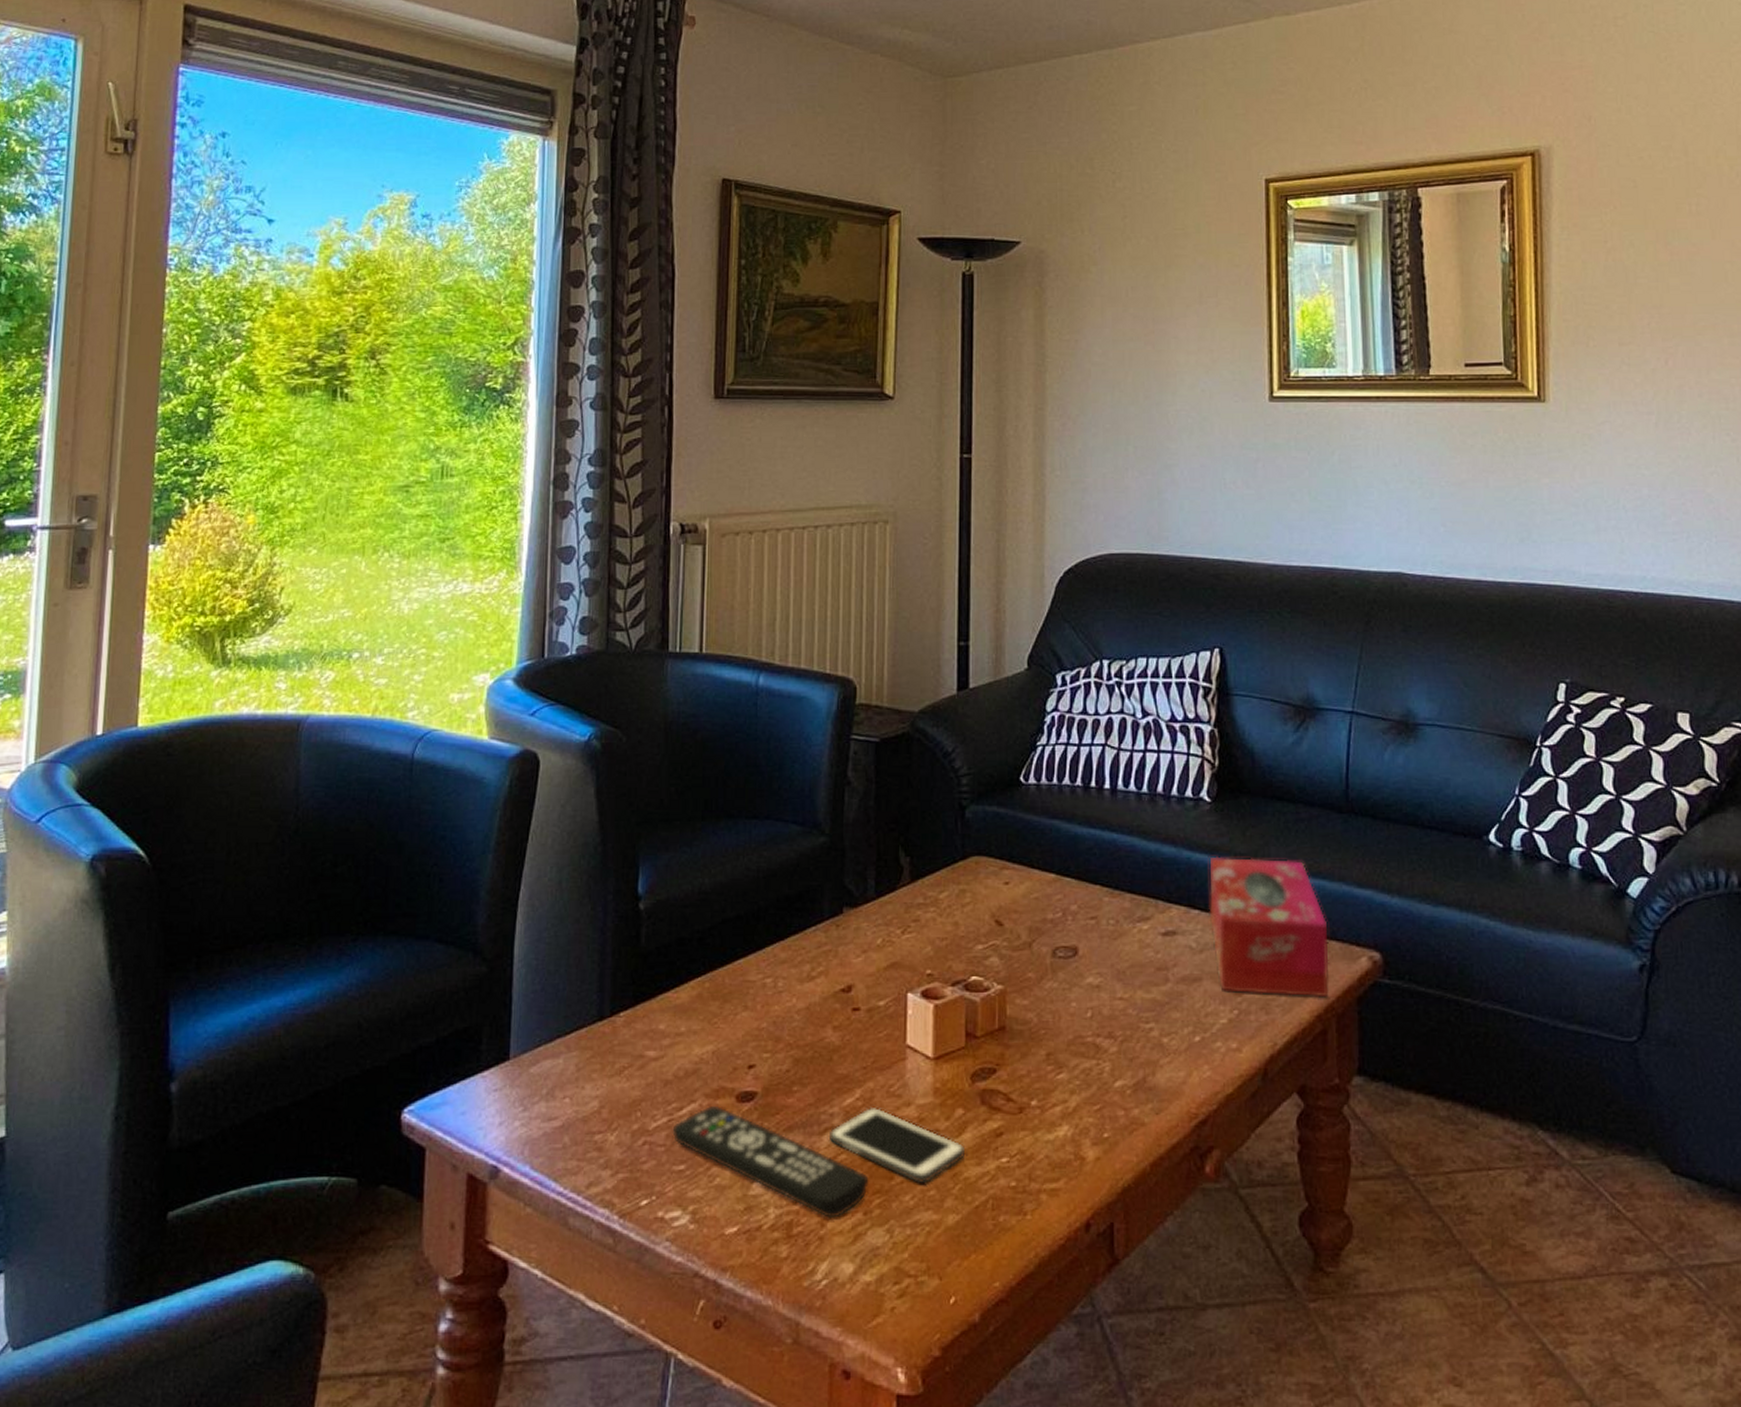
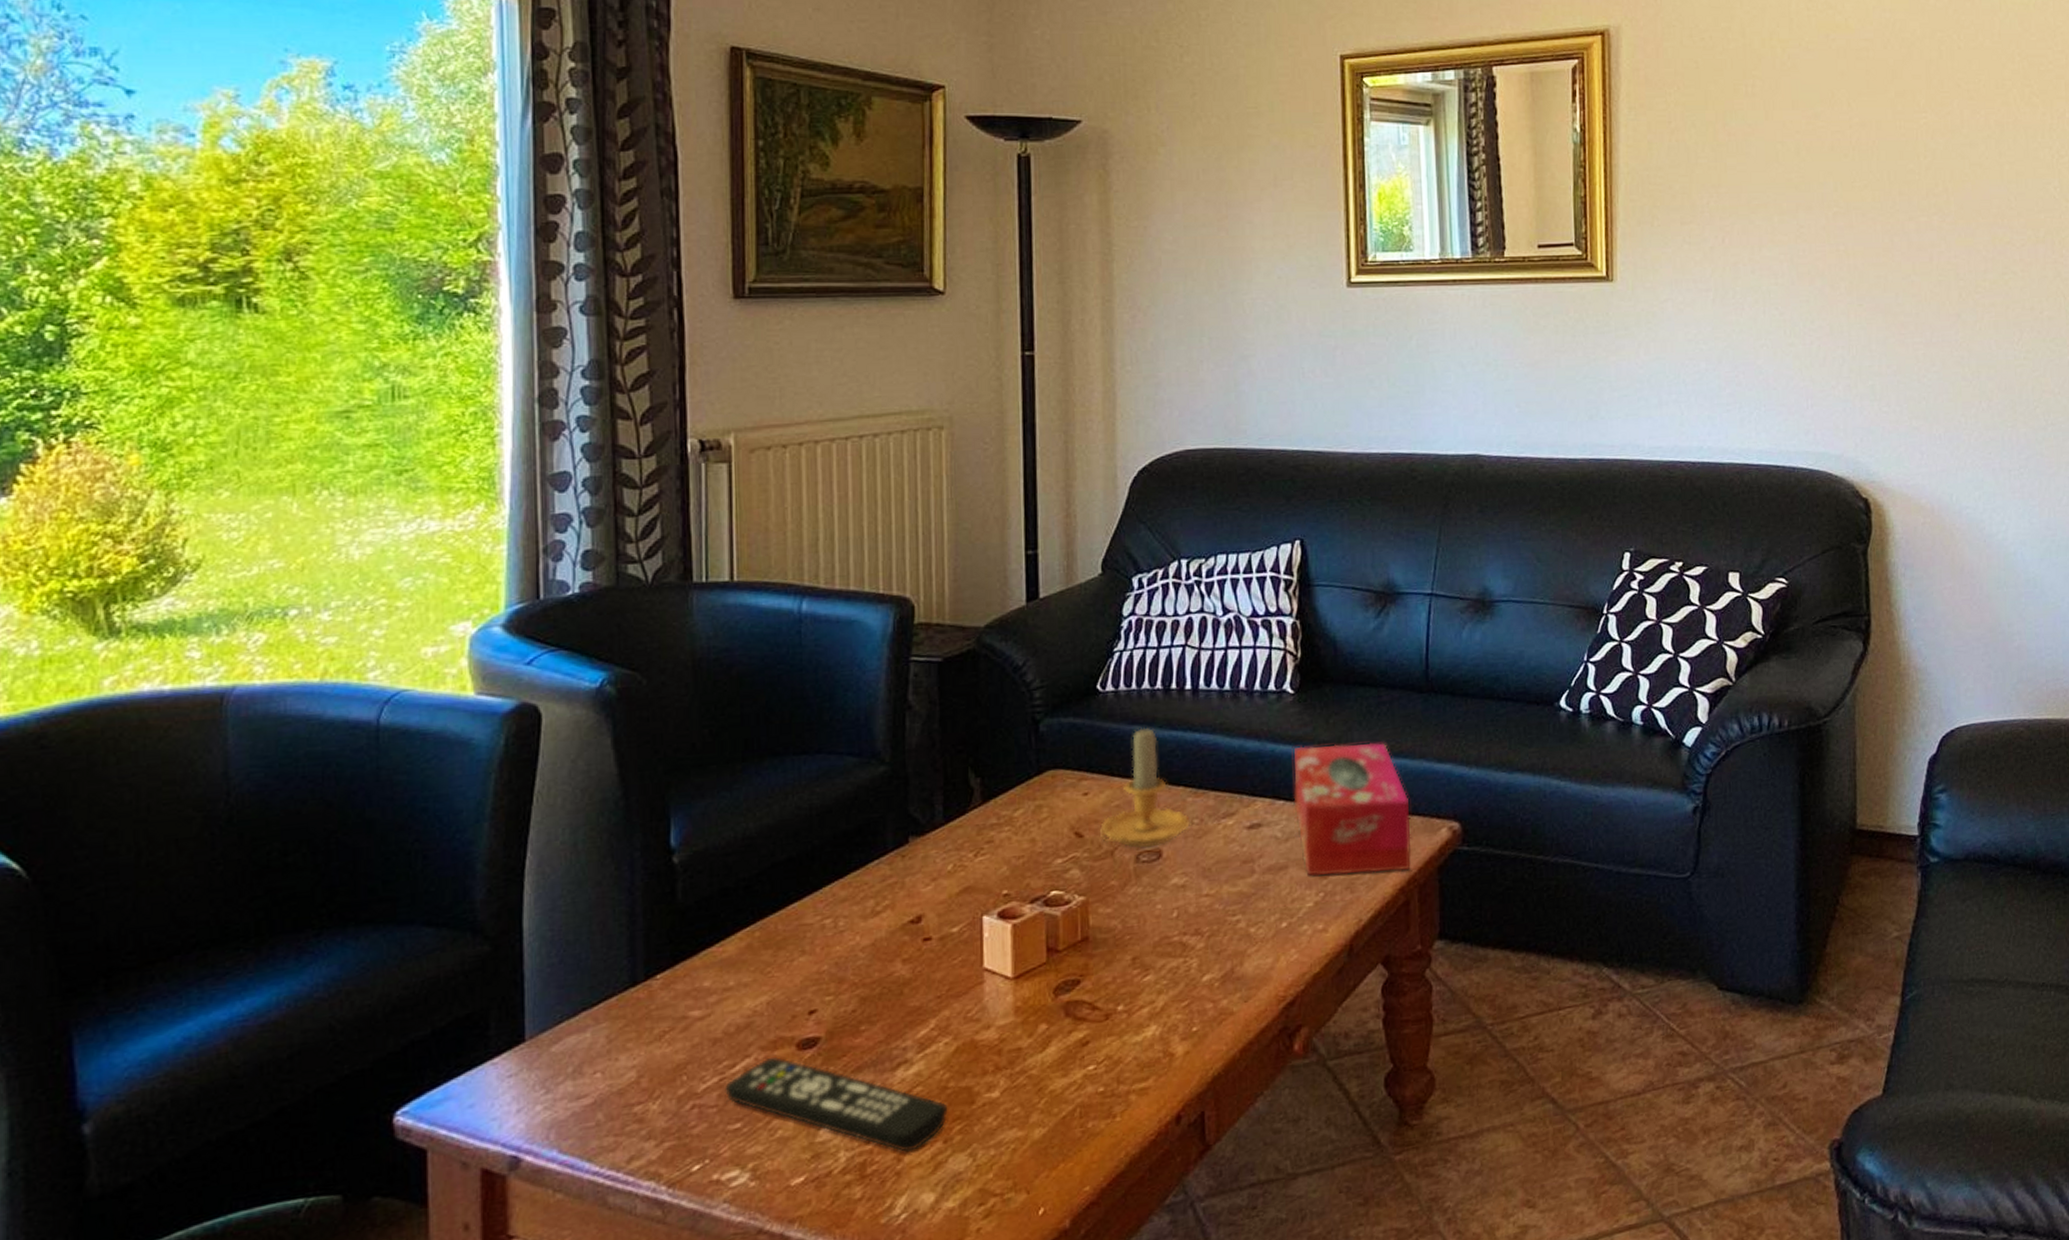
cell phone: present [830,1106,966,1184] -> none [903,1034,1051,1104]
candle: none [1019,821,1107,943] -> present [1100,726,1191,849]

